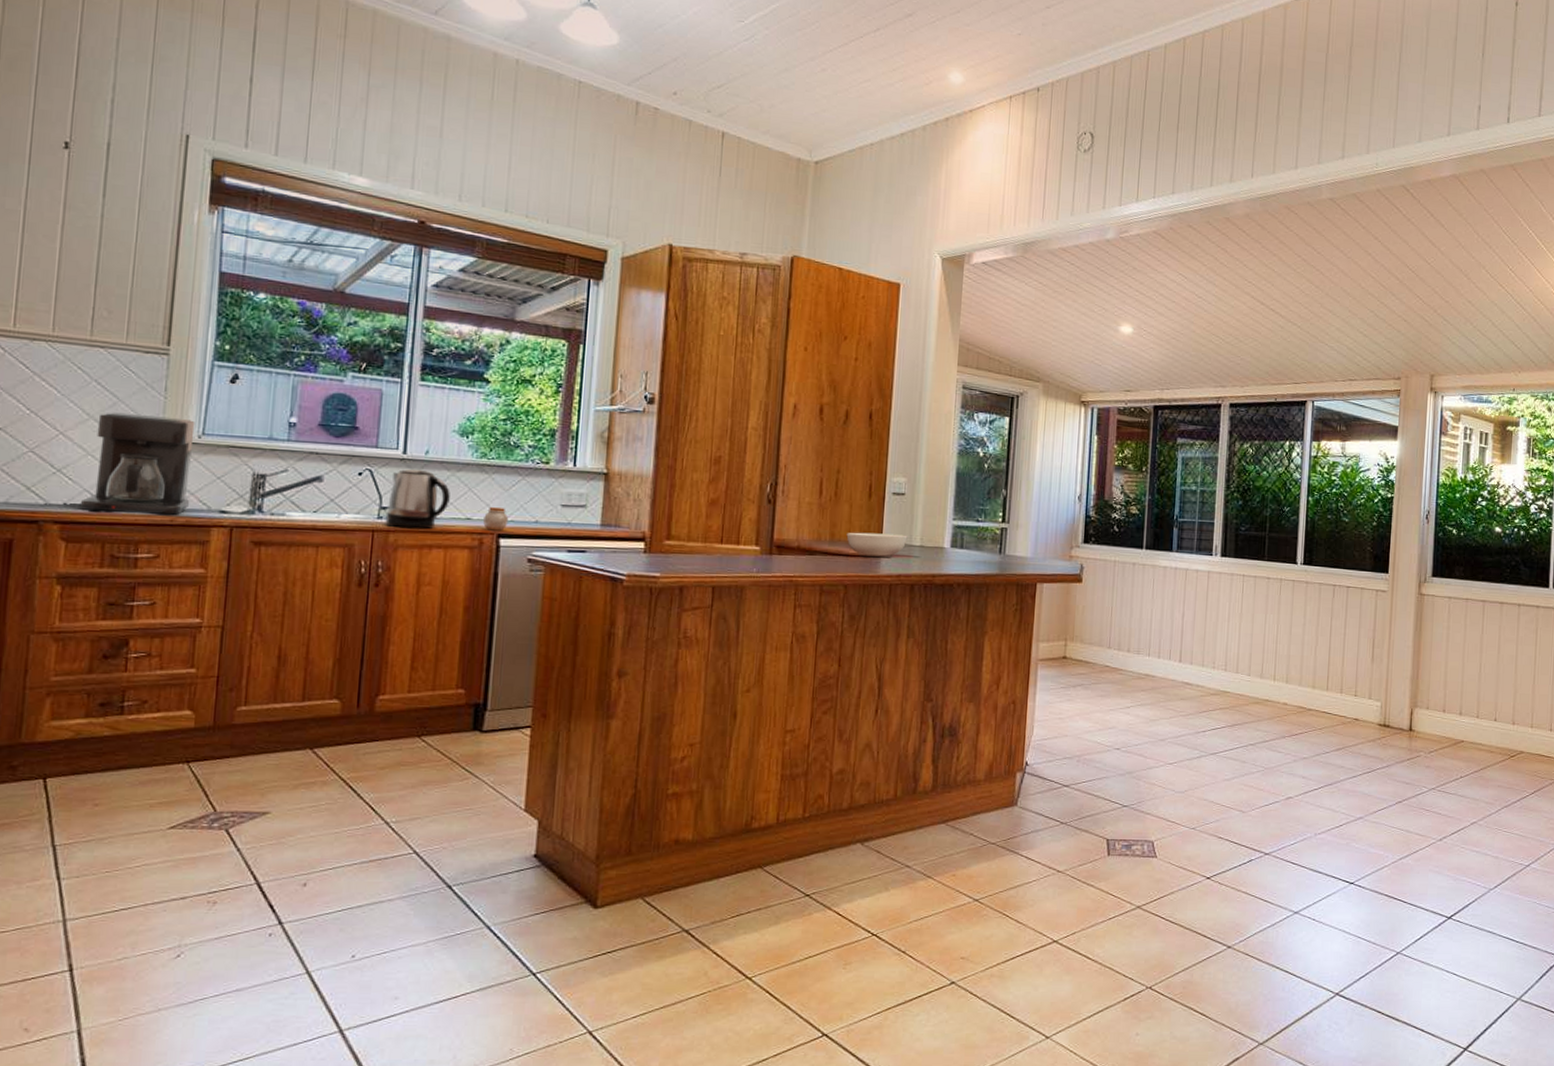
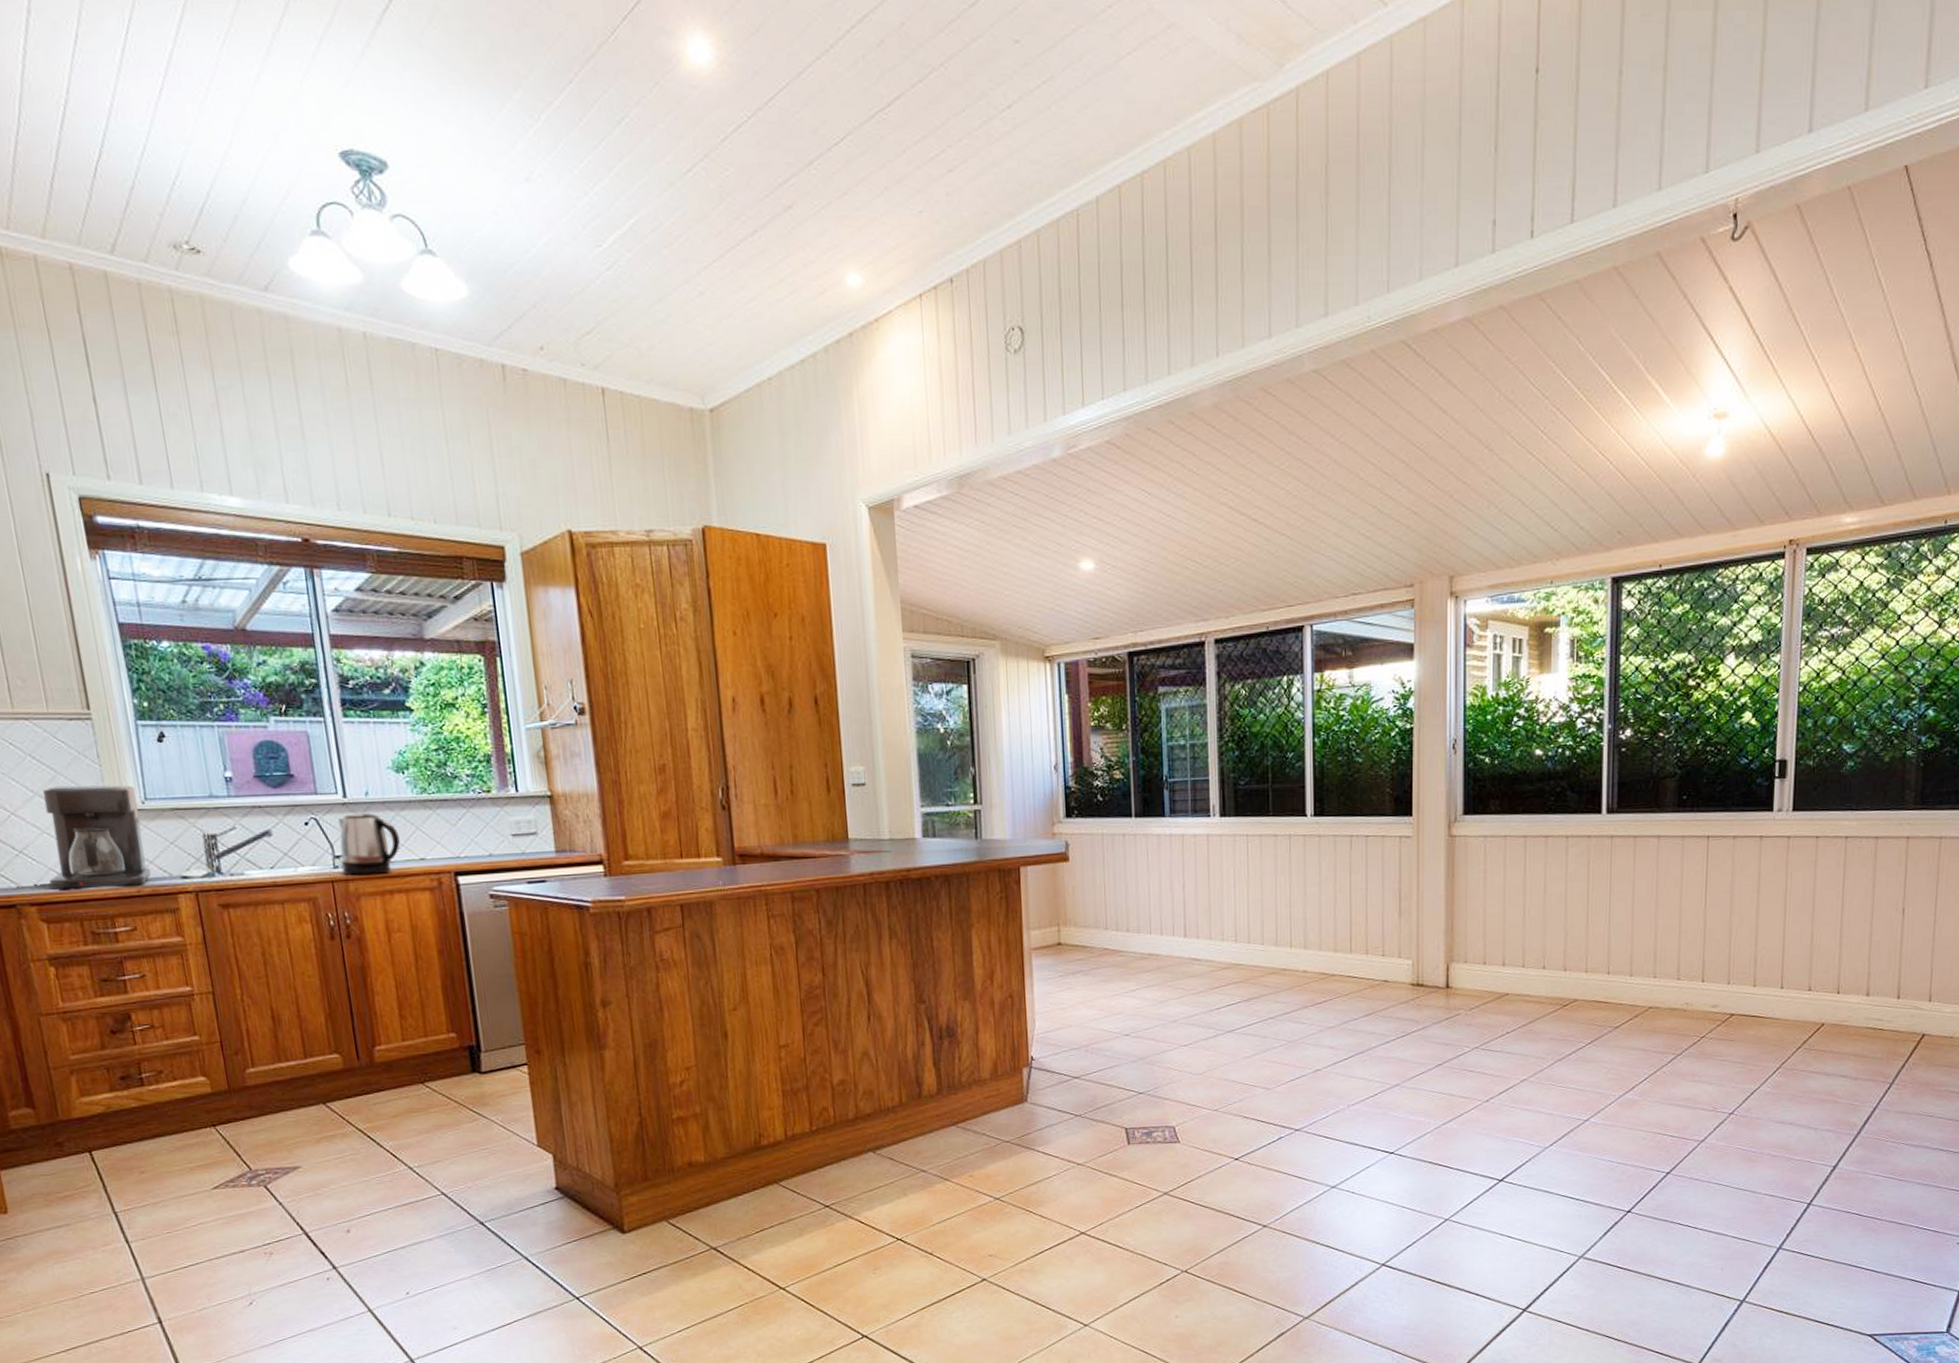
jar: present [482,507,509,531] -> none [436,844,463,869]
bowl: present [846,532,908,558] -> none [810,828,875,858]

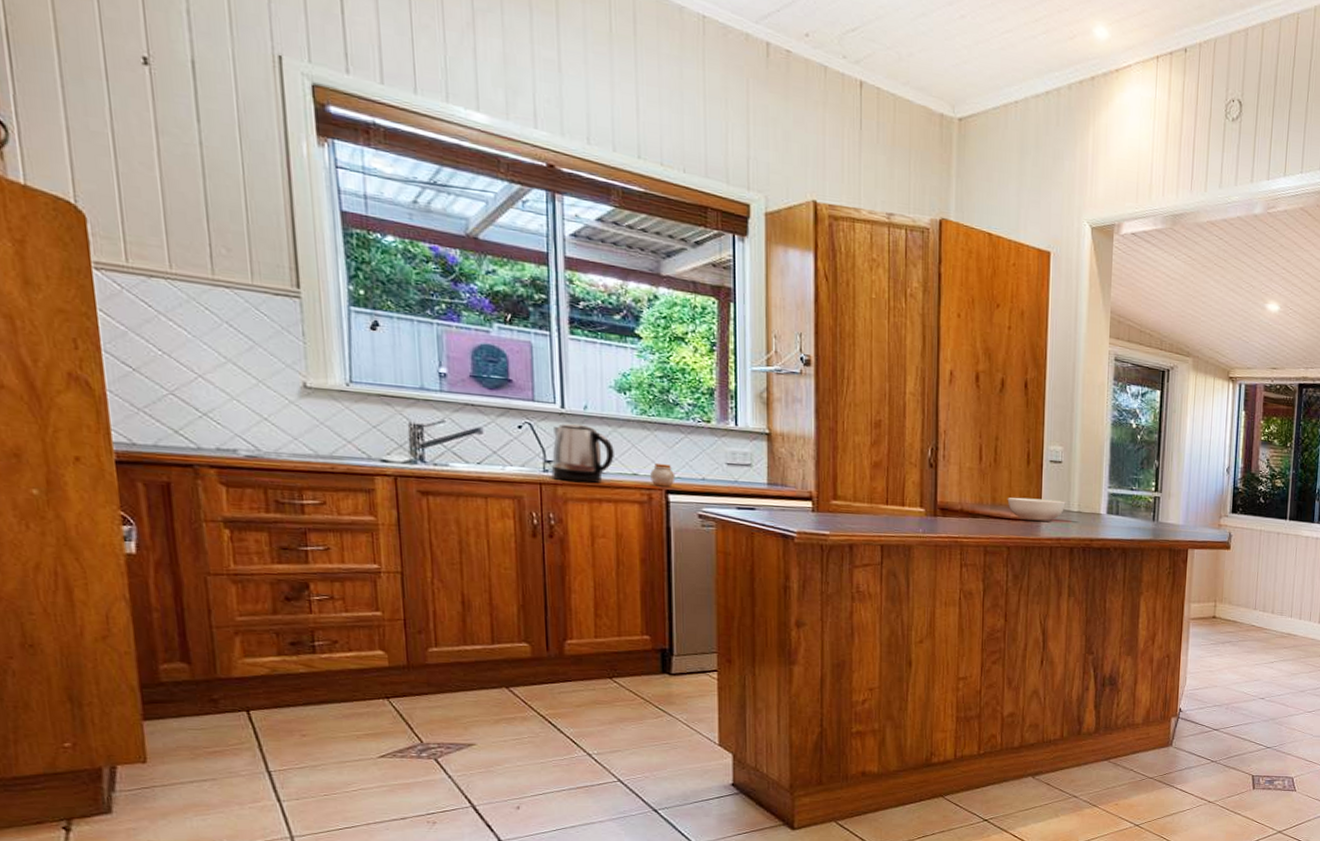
coffee maker: present [42,785,152,889] -> none [233,356,349,463]
jar: none [436,844,463,869] -> present [649,464,676,487]
bowl: none [810,828,875,858] -> present [1007,497,1066,523]

